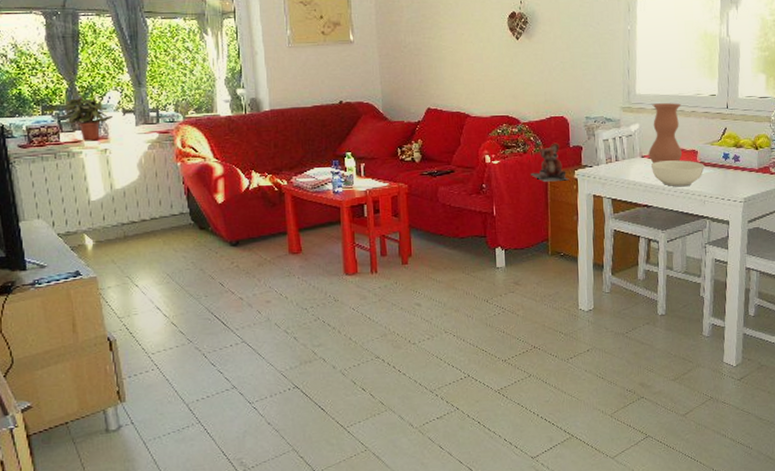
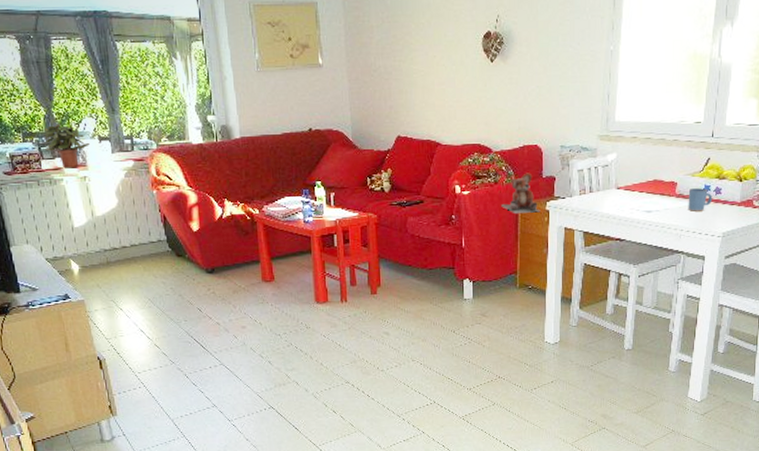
vase: present [648,103,683,164] -> none [625,131,663,196]
bowl: present [651,160,704,187] -> none [627,192,683,220]
mug: none [709,156,732,178] -> present [688,188,713,212]

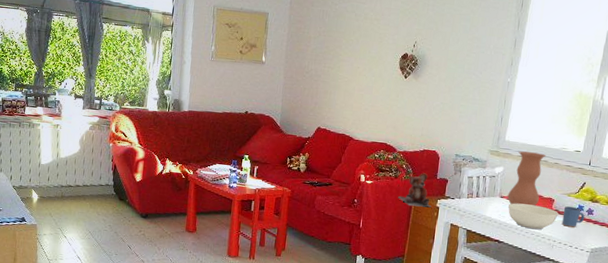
potted plant: present [44,124,89,169] -> none [31,80,66,117]
vase: none [625,131,663,196] -> present [507,151,546,206]
bowl: none [627,192,683,220] -> present [508,203,559,230]

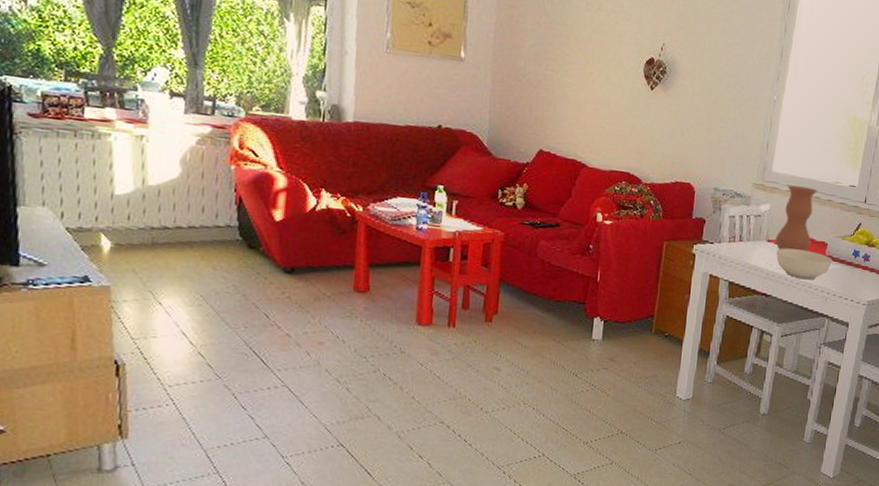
stuffed animal: present [398,173,432,208] -> none [645,211,686,255]
mug: present [562,206,585,227] -> none [836,251,861,276]

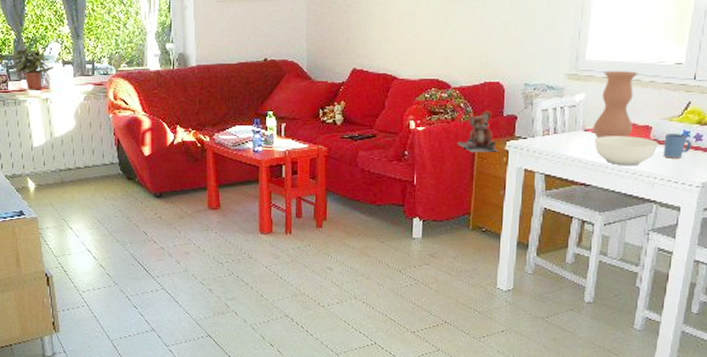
potted plant: none [93,67,156,123] -> present [12,47,53,90]
stuffed animal: none [645,211,686,255] -> present [457,110,499,152]
mug: none [836,251,861,276] -> present [663,134,692,159]

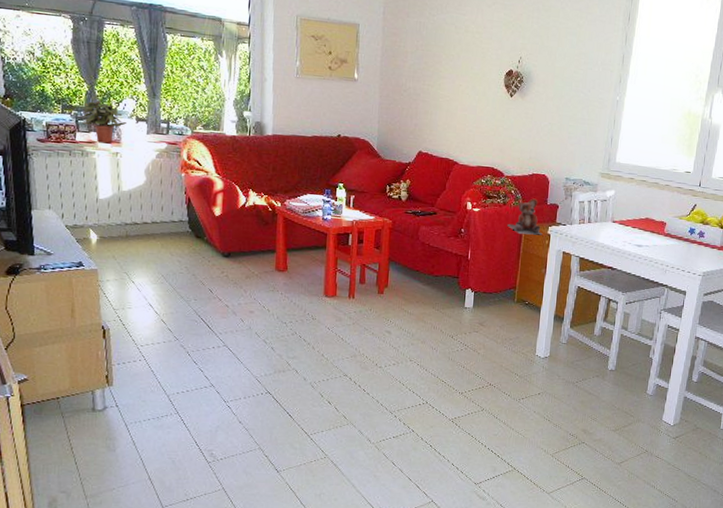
vase: present [593,71,639,139] -> none [620,173,657,230]
bowl: present [595,136,658,166] -> none [621,227,671,255]
mug: present [663,134,692,159] -> none [674,229,697,251]

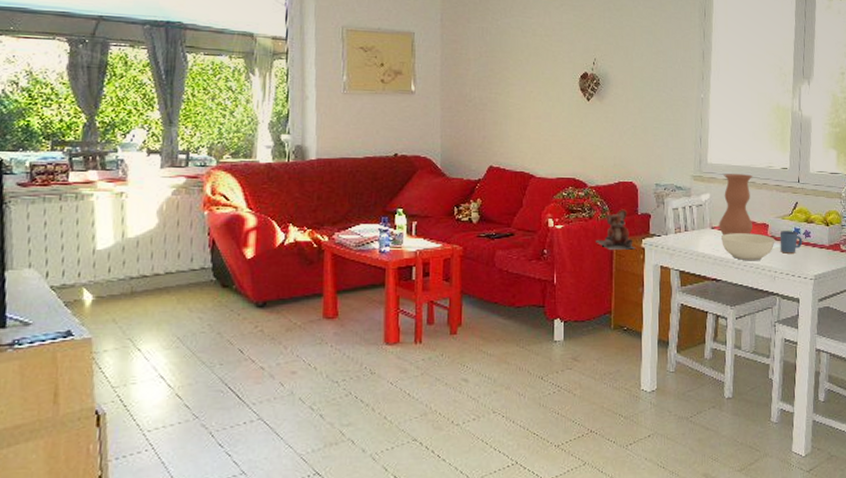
potted plant: present [82,100,126,144] -> none [77,133,134,183]
vase: none [620,173,657,230] -> present [719,174,753,236]
bowl: none [621,227,671,255] -> present [721,233,775,261]
mug: none [674,229,697,251] -> present [779,231,803,253]

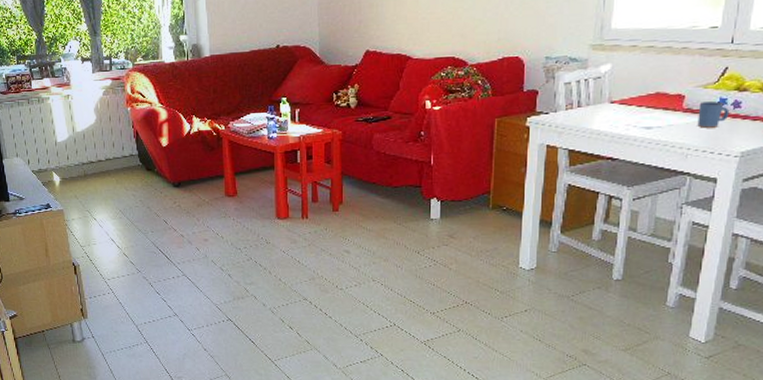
stuffed animal: present [596,209,636,250] -> none [475,86,520,130]
vase: present [719,174,753,236] -> none [620,38,670,110]
bowl: present [721,233,775,261] -> none [622,106,692,138]

